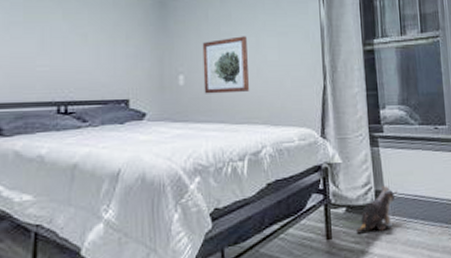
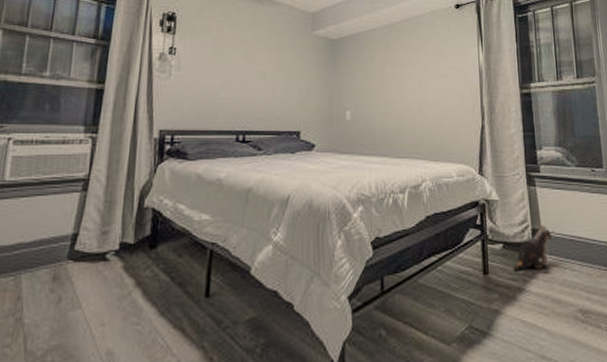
wall art: present [202,36,250,94] -> none [368,77,412,129]

